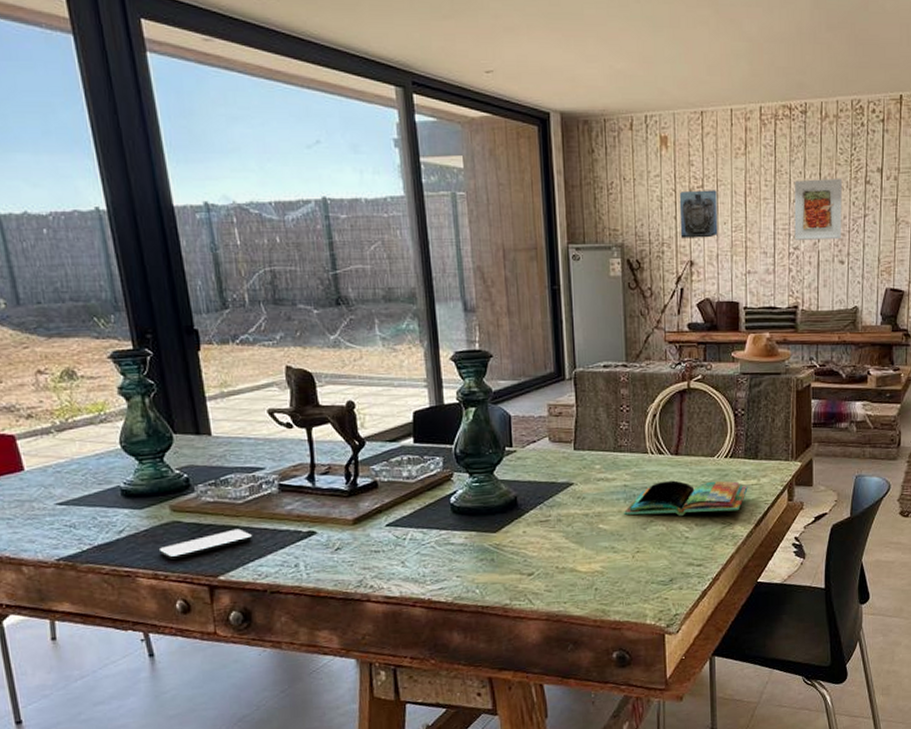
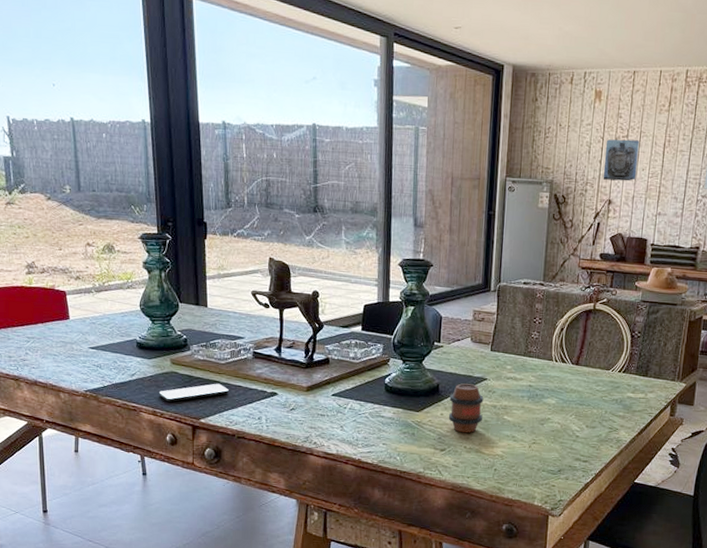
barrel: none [531,492,574,551] -> present [448,383,484,433]
book: present [624,480,748,517] -> none [526,386,636,419]

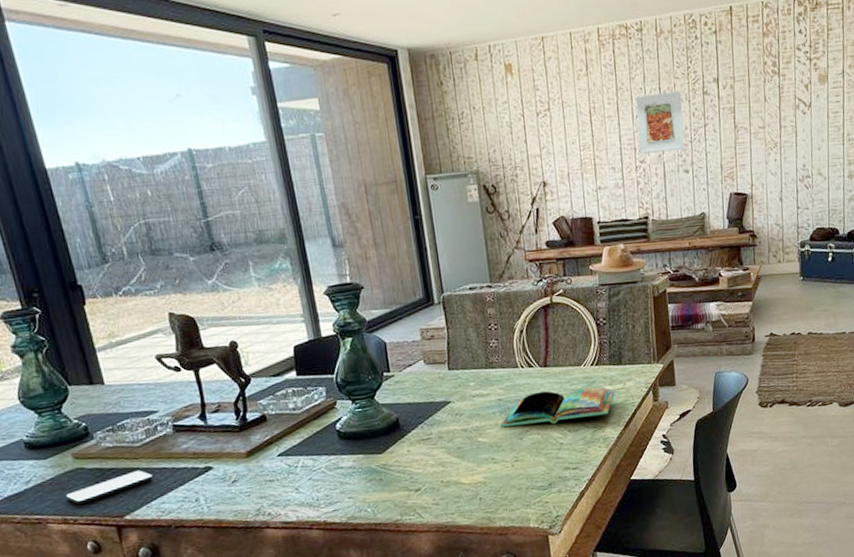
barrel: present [448,383,484,433] -> none [413,410,455,467]
book: none [526,386,636,419] -> present [500,387,615,427]
wall sculpture: present [603,139,639,181] -> none [527,112,567,161]

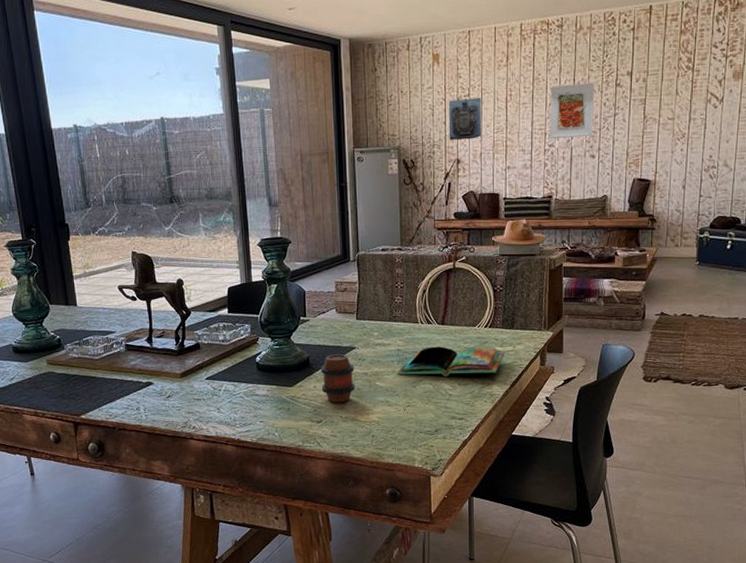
smartphone: present [67,470,153,504] -> none [39,378,106,401]
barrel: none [413,410,455,467] -> present [320,354,355,403]
wall sculpture: none [527,112,567,161] -> present [448,98,482,140]

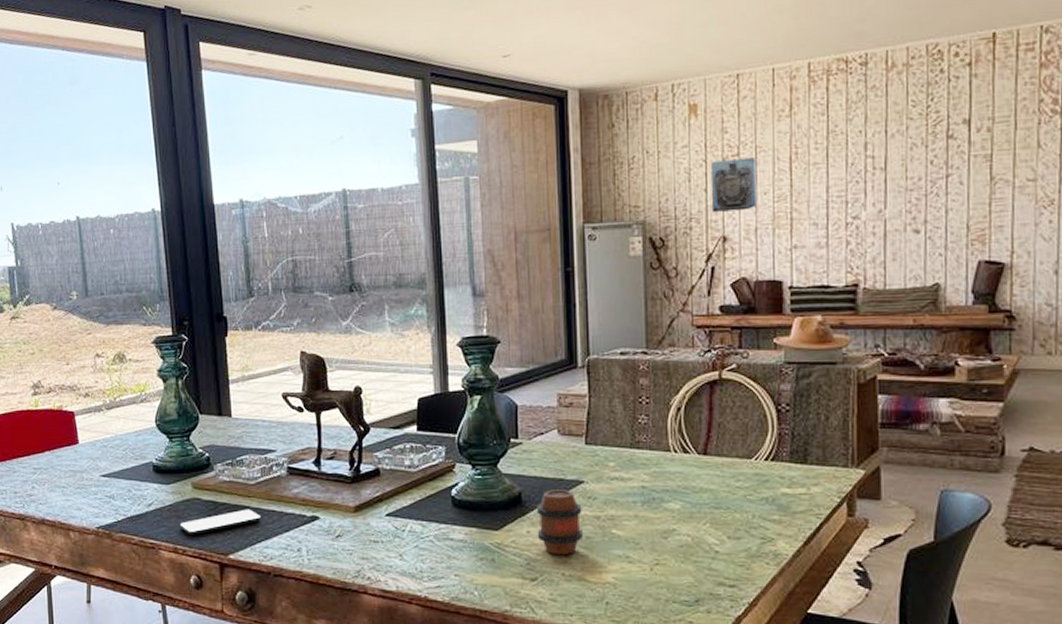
smartphone: none [39,378,106,401] -> present [181,509,261,535]
book: present [397,346,505,377] -> none [641,484,794,527]
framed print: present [550,82,594,140] -> none [852,134,917,210]

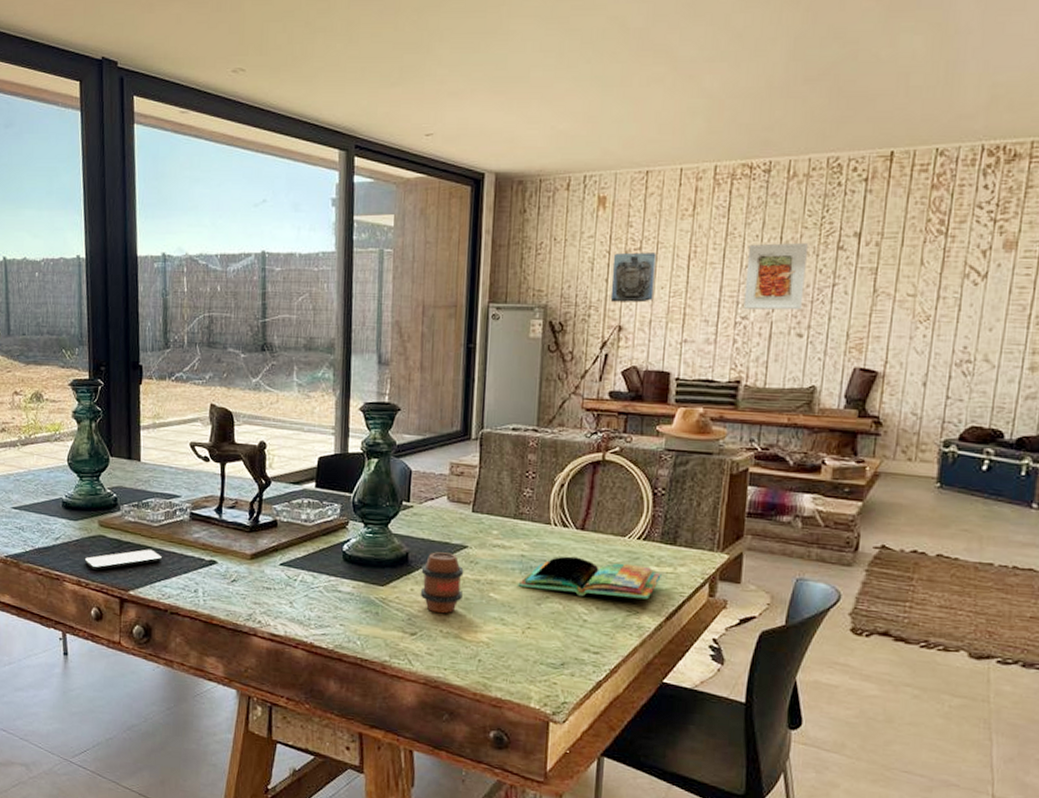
book: none [641,484,794,527] -> present [518,556,661,600]
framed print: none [852,134,917,210] -> present [743,242,808,310]

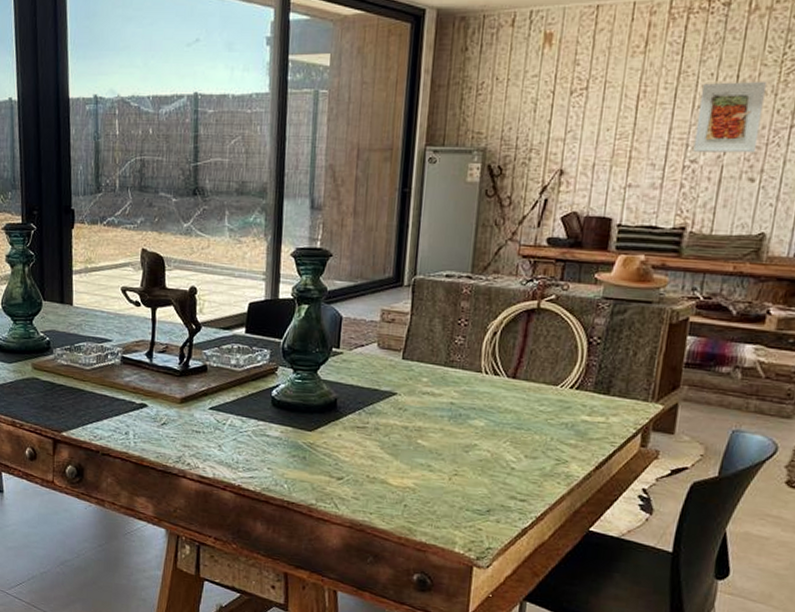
smartphone: present [85,549,162,570] -> none [19,391,93,412]
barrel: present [420,552,464,614] -> none [347,398,392,459]
book: present [518,556,661,600] -> none [446,404,593,449]
wall sculpture: present [610,252,656,303] -> none [552,92,603,145]

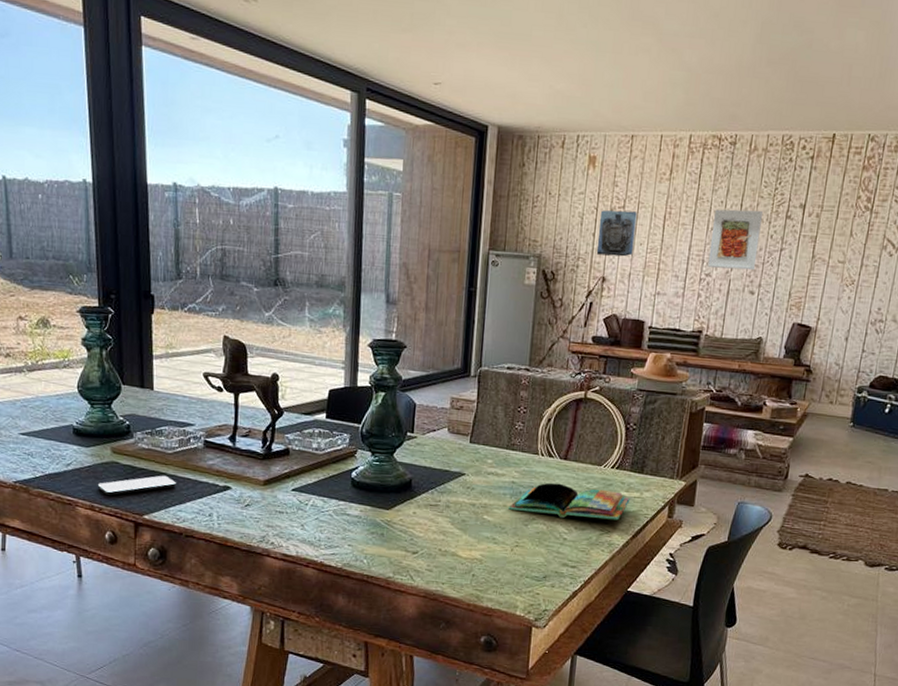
smartphone: none [19,391,93,412] -> present [98,475,176,495]
book: none [446,404,593,449] -> present [508,482,630,521]
wall sculpture: none [552,92,603,145] -> present [596,210,637,257]

